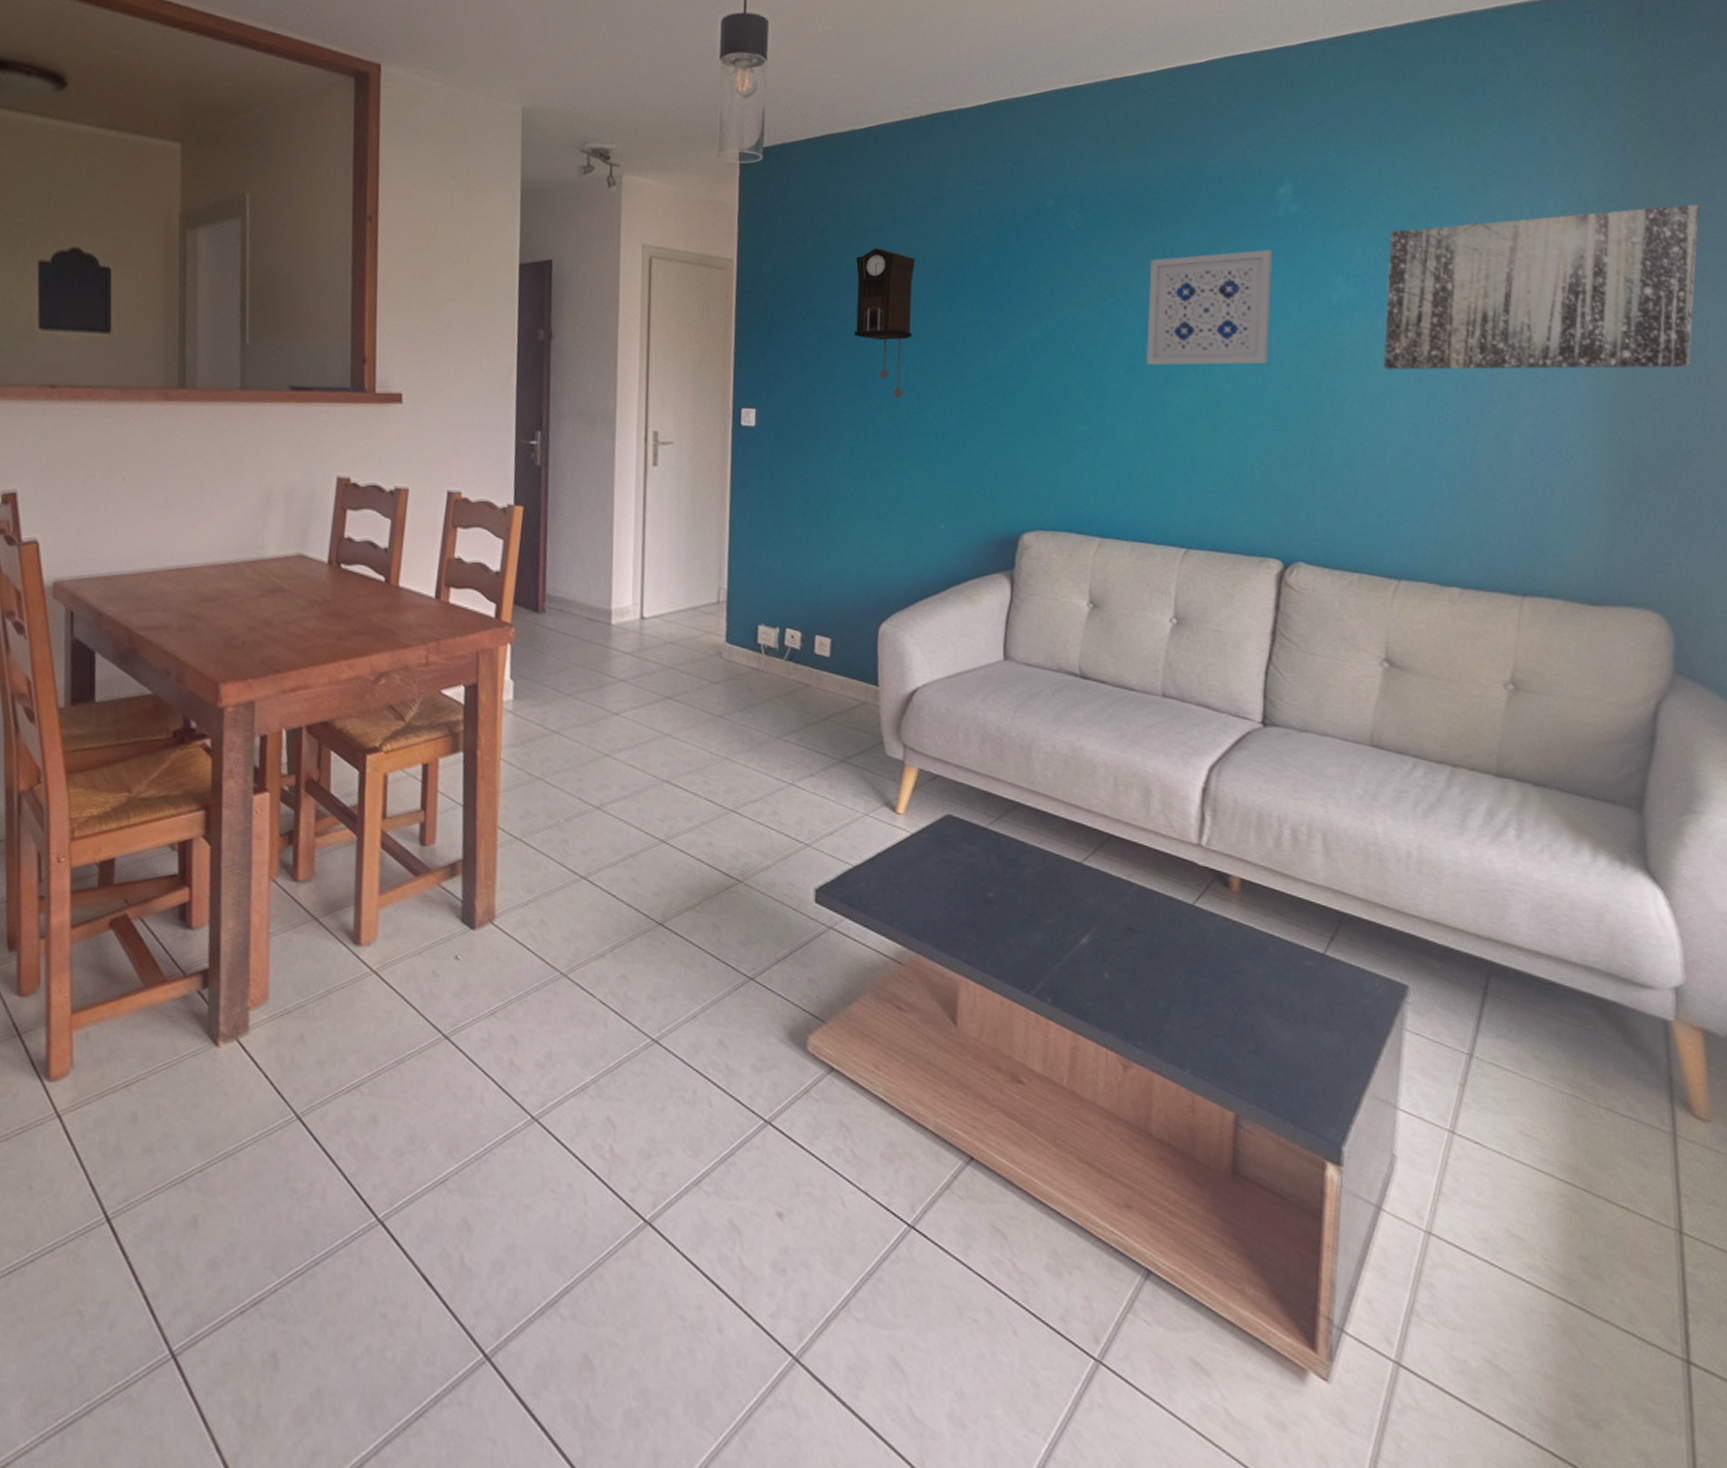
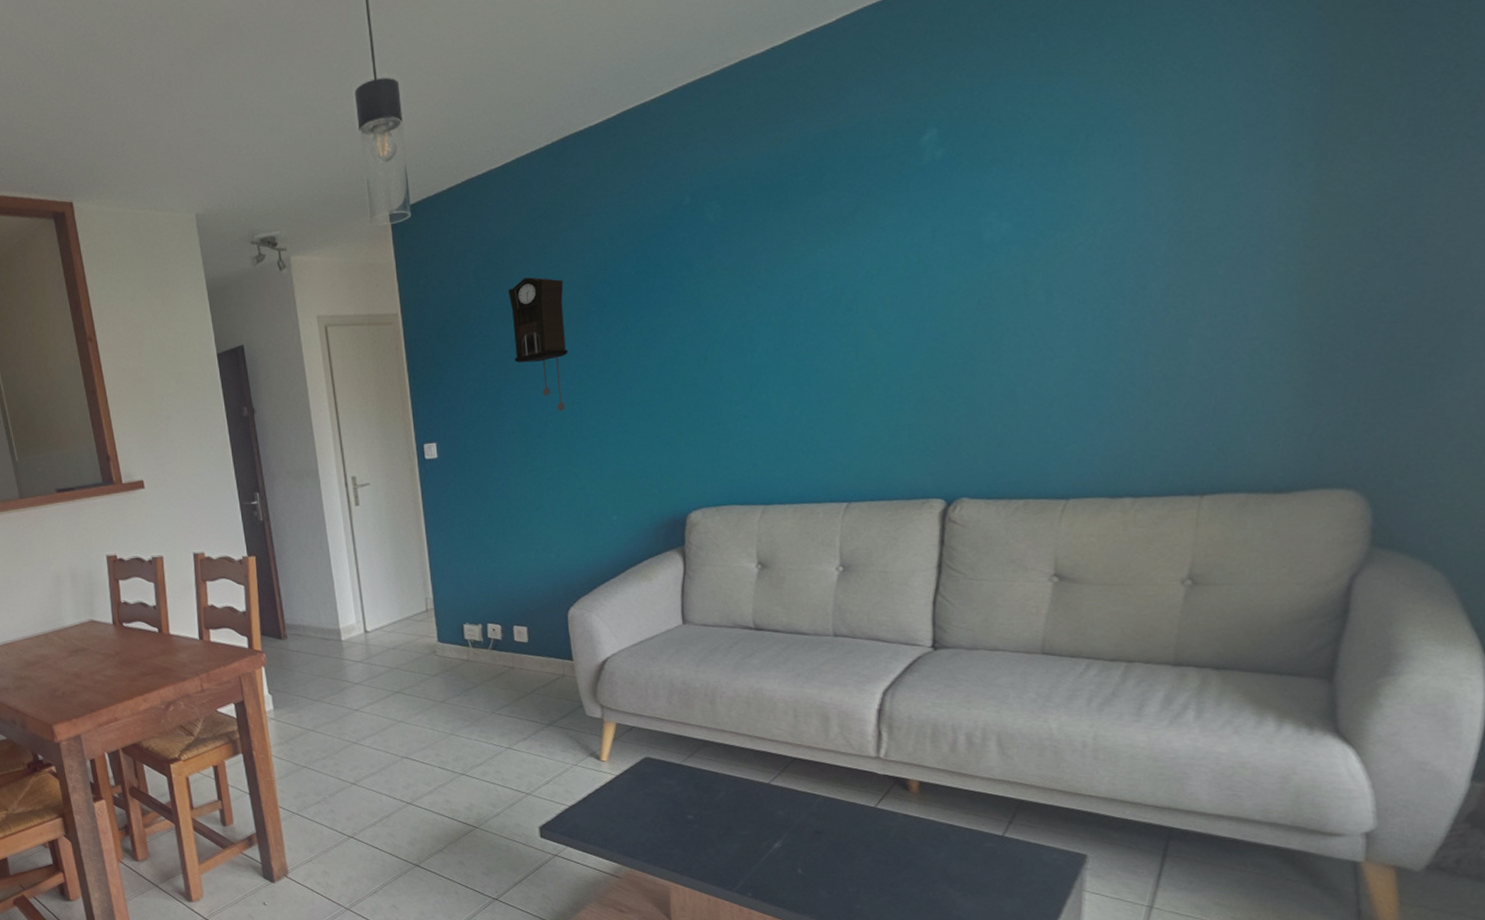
wall art: present [1147,249,1273,366] -> none [792,200,920,338]
wall art: present [1384,203,1700,370] -> none [1043,50,1414,298]

